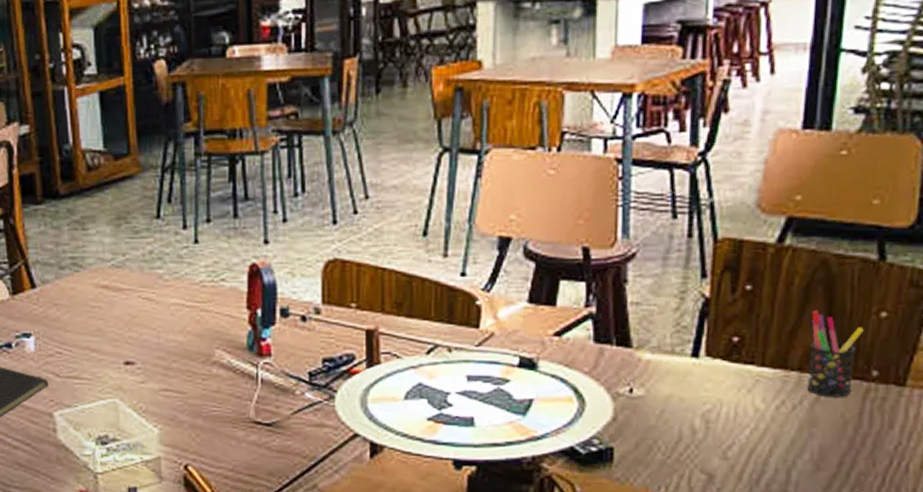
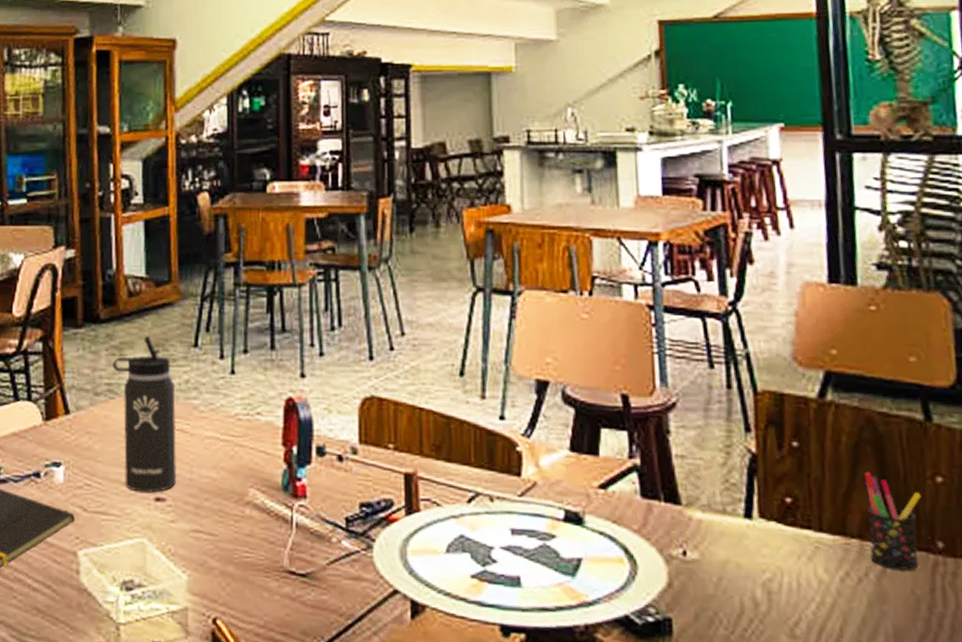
thermos bottle: none [75,208,145,357] -> present [112,335,177,493]

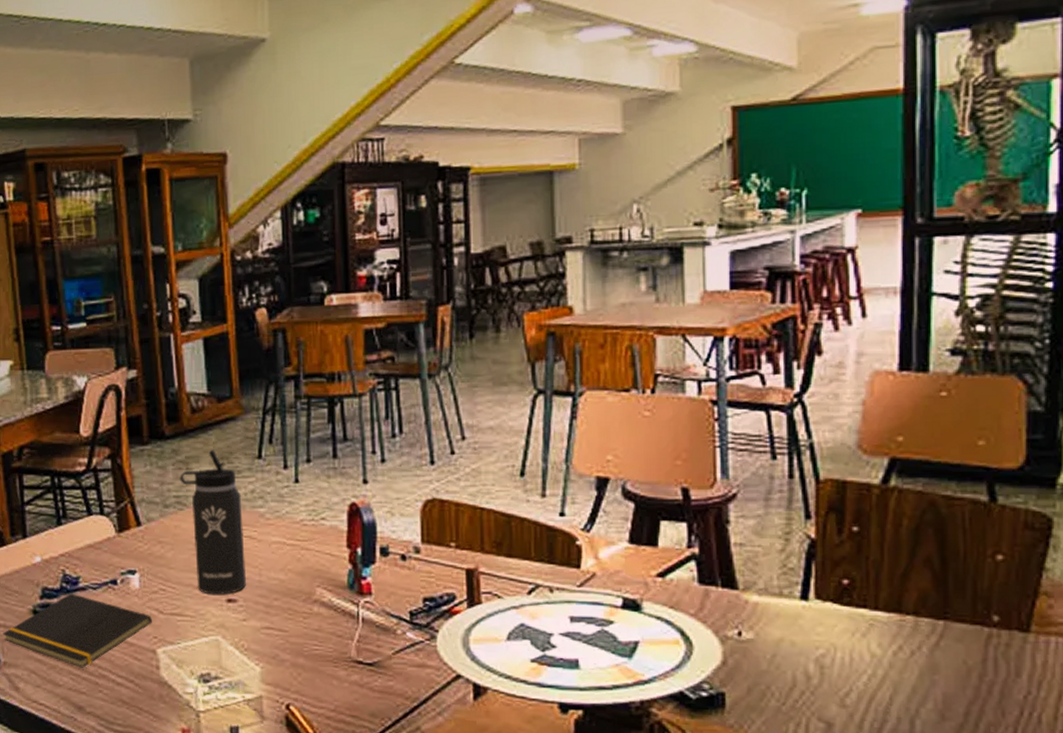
pen holder: present [864,471,921,570] -> none [923,552,980,643]

